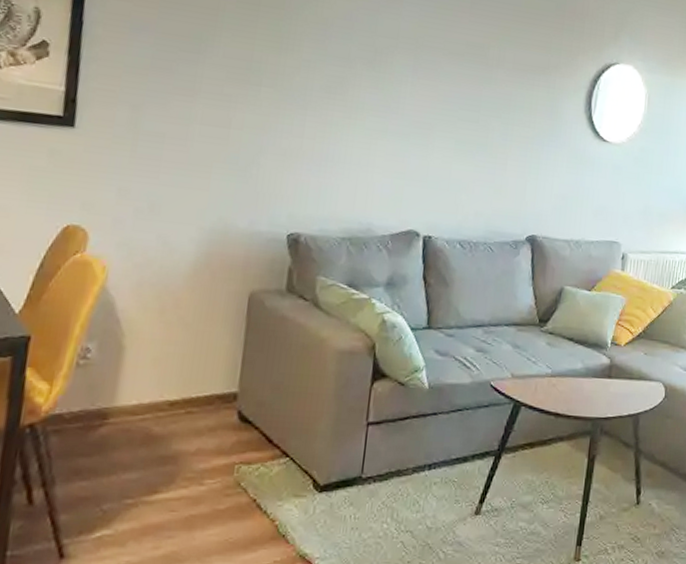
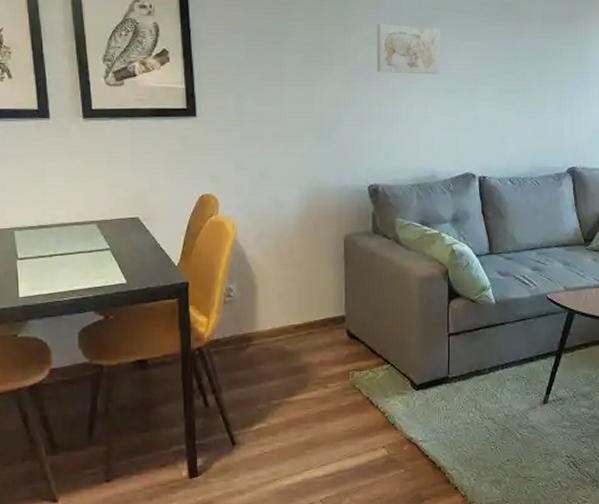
wall art: none [313,46,396,114] -> present [376,24,441,75]

